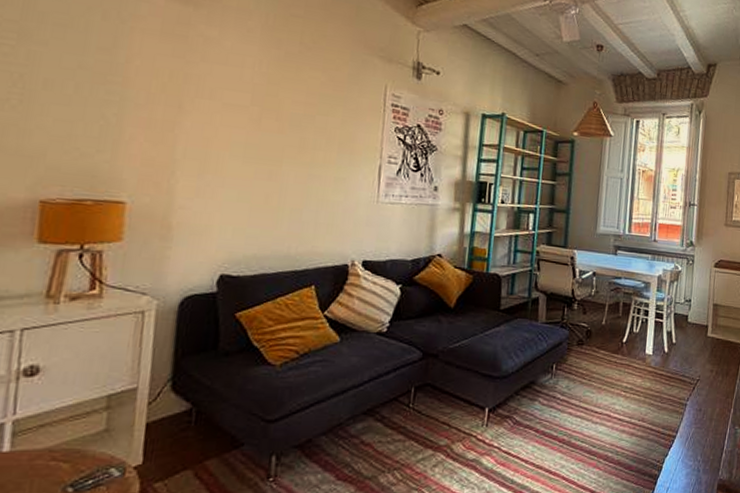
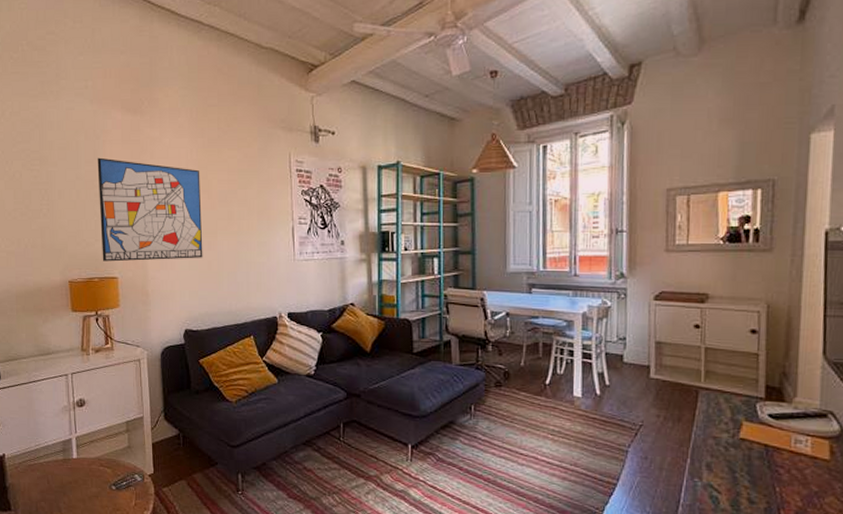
wall art: none [103,46,269,189] -> present [97,157,203,262]

